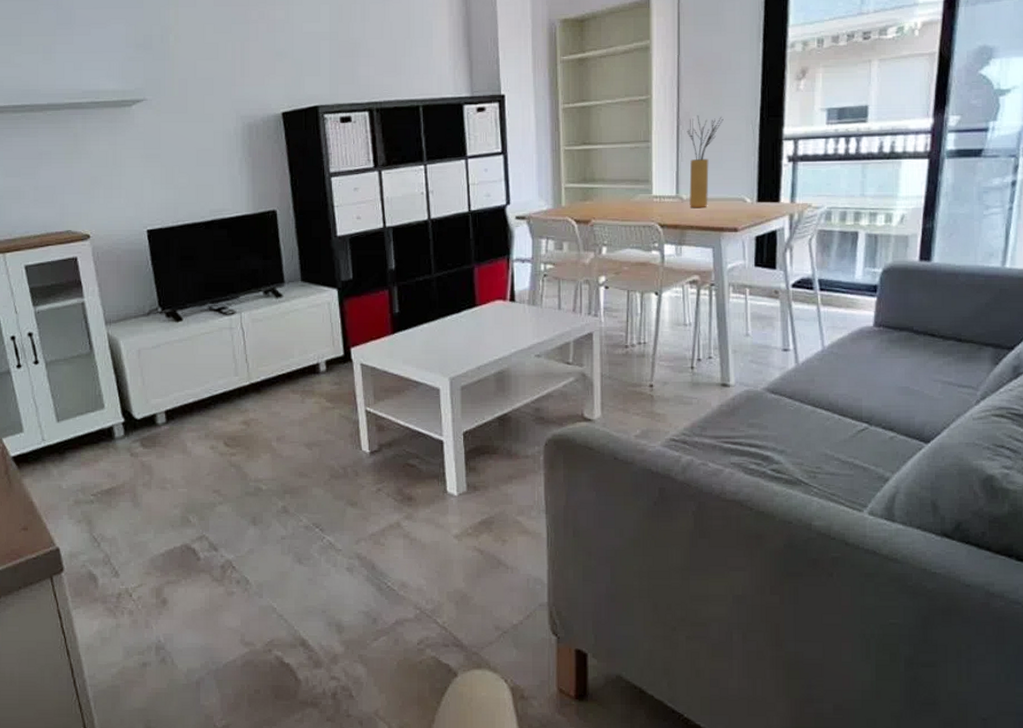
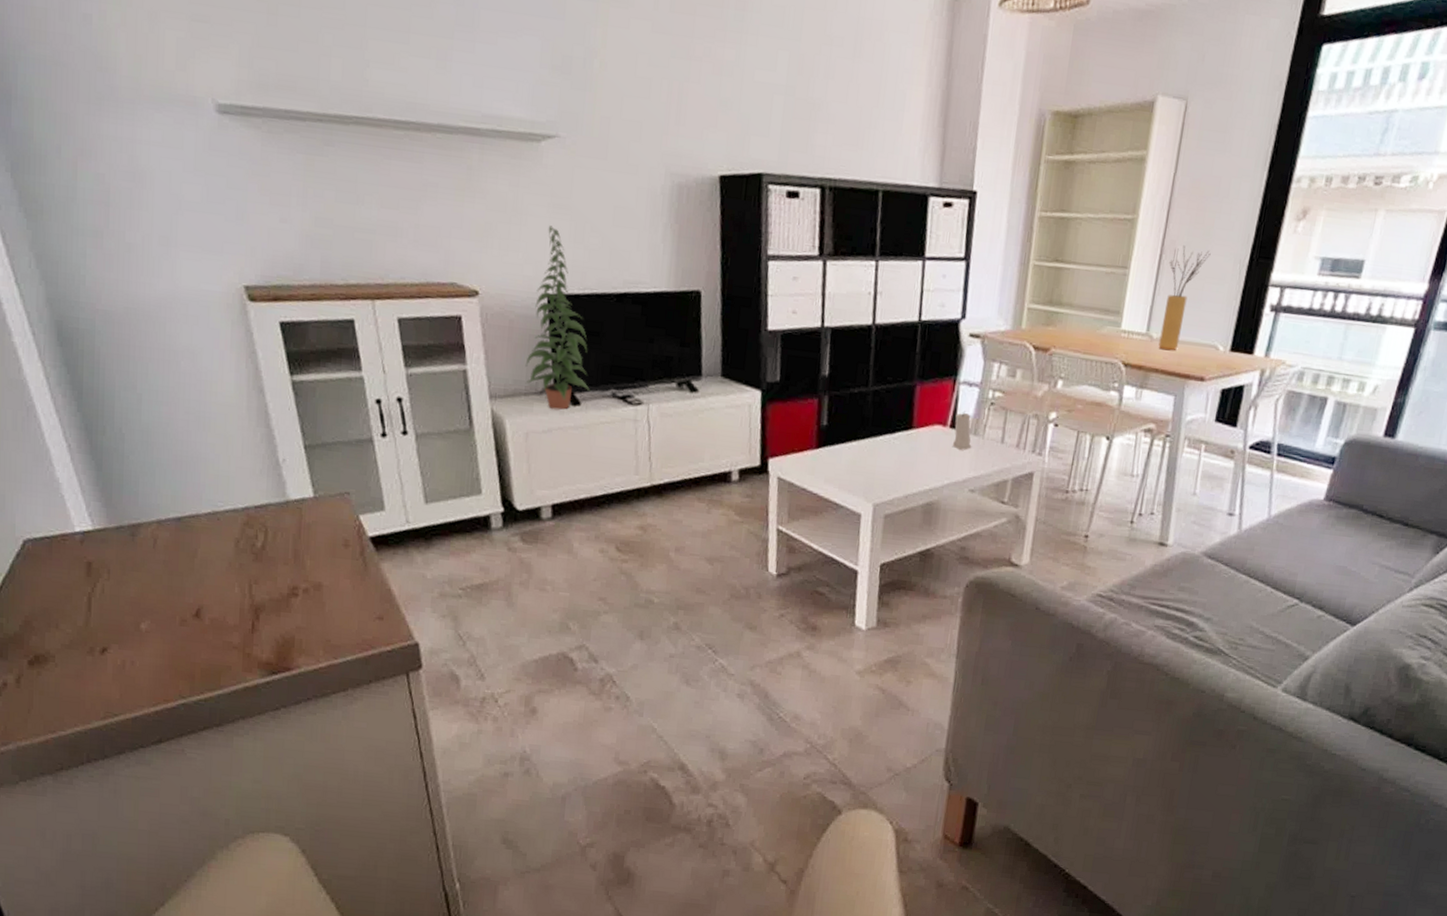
plant: none [133,173,189,327] -> present [525,226,590,411]
candle: none [514,285,532,320] -> present [952,411,972,450]

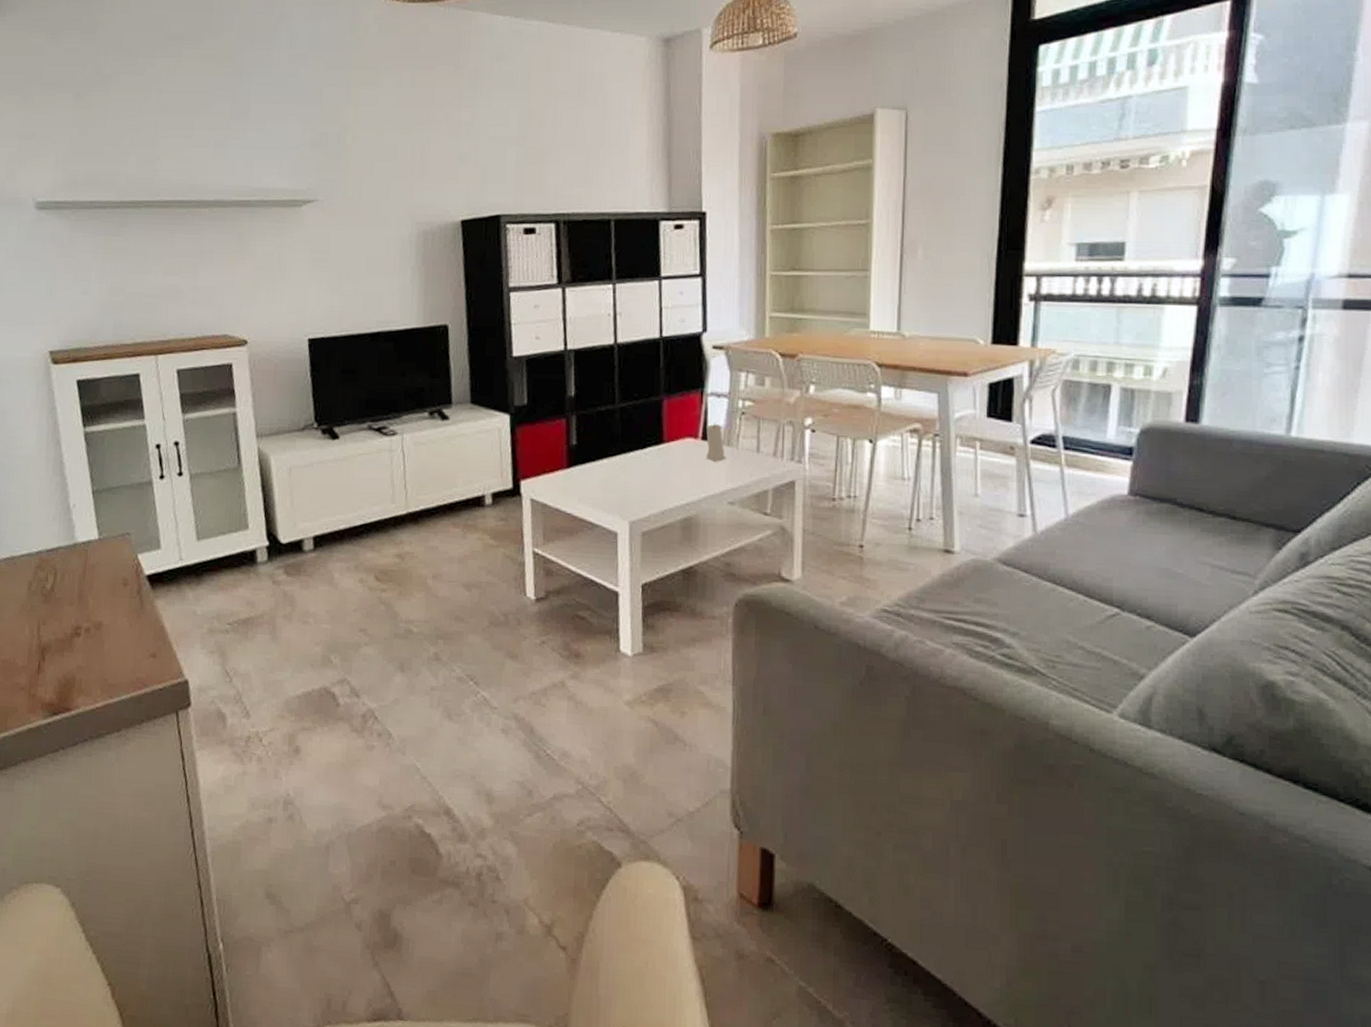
plant: present [525,226,590,411] -> none [288,278,348,445]
vase: present [1158,245,1211,351] -> none [911,244,955,348]

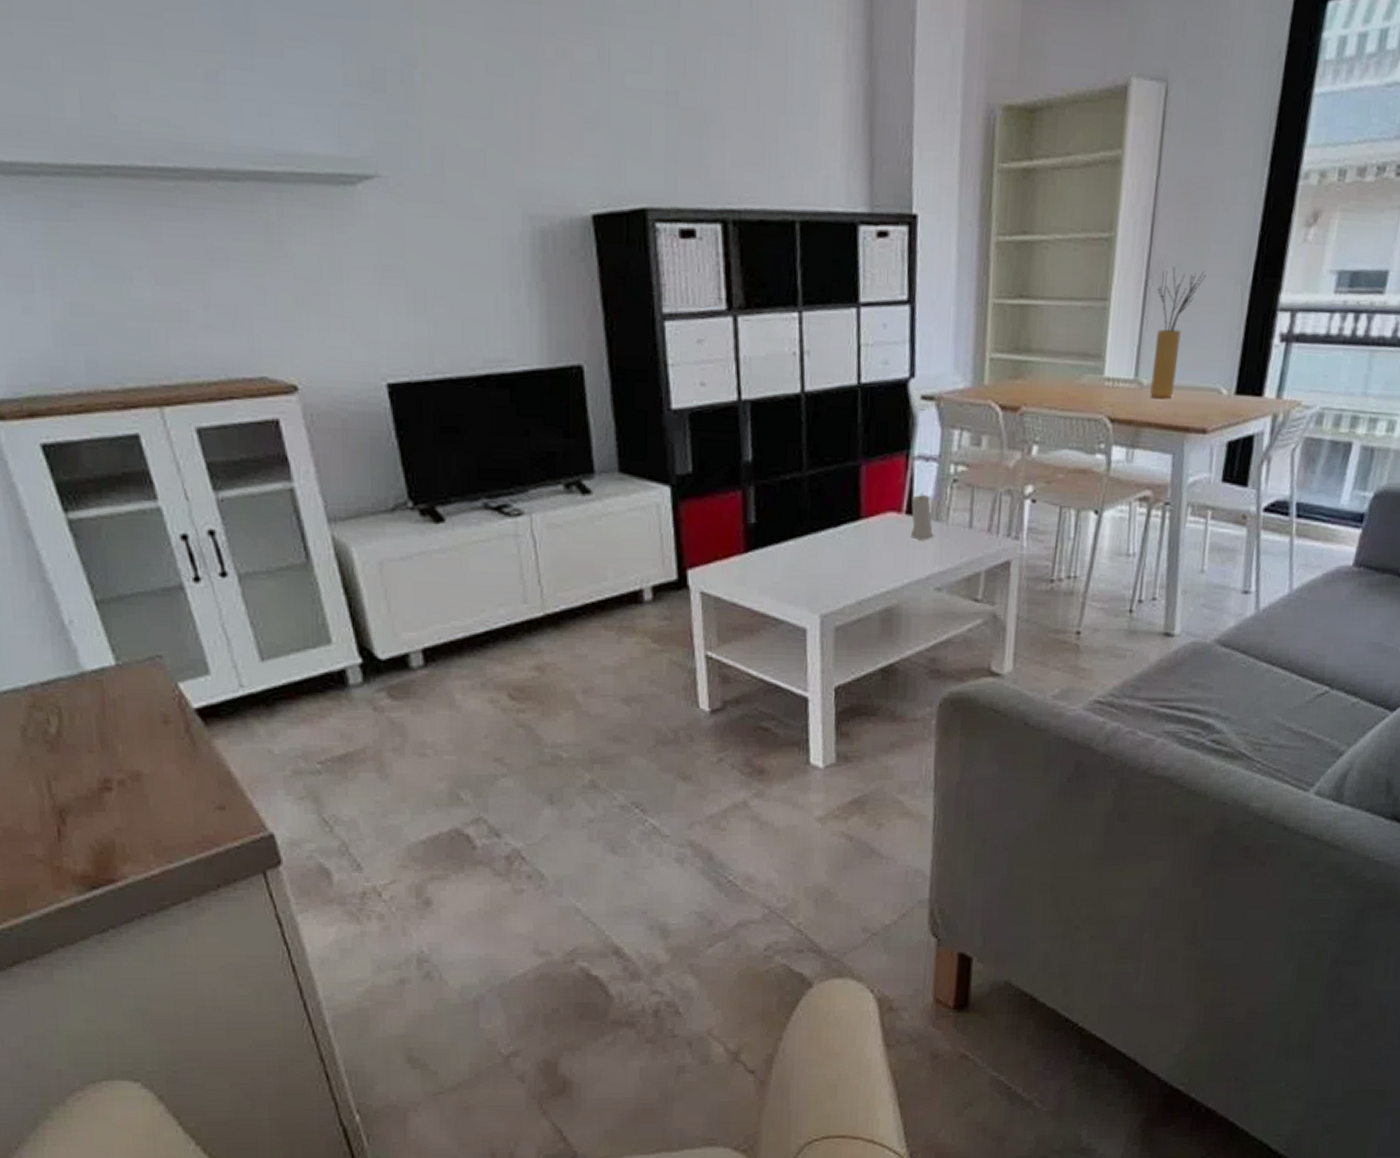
vase: none [911,244,955,348] -> present [1150,266,1206,399]

